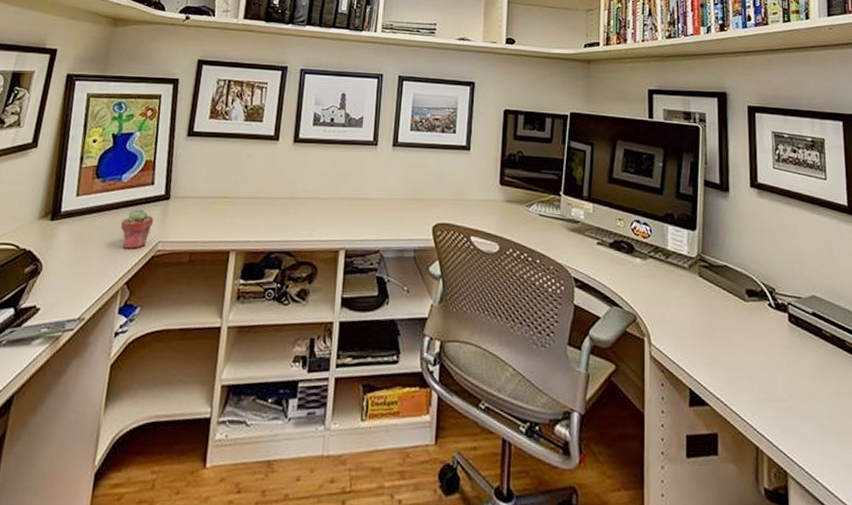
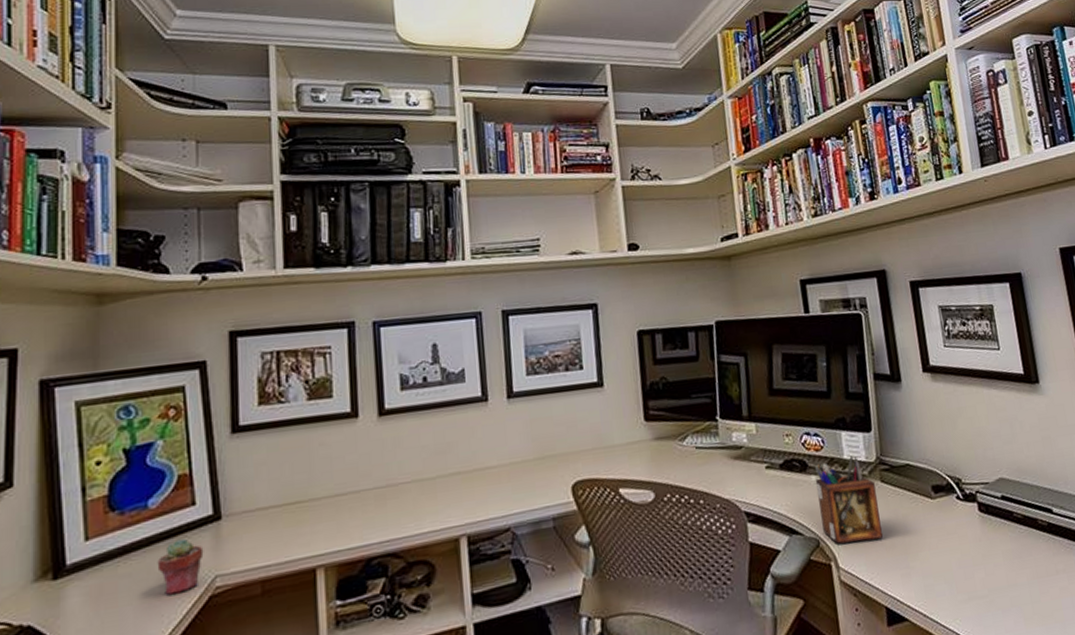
desk organizer: none [639,248,695,326] -> present [814,455,883,544]

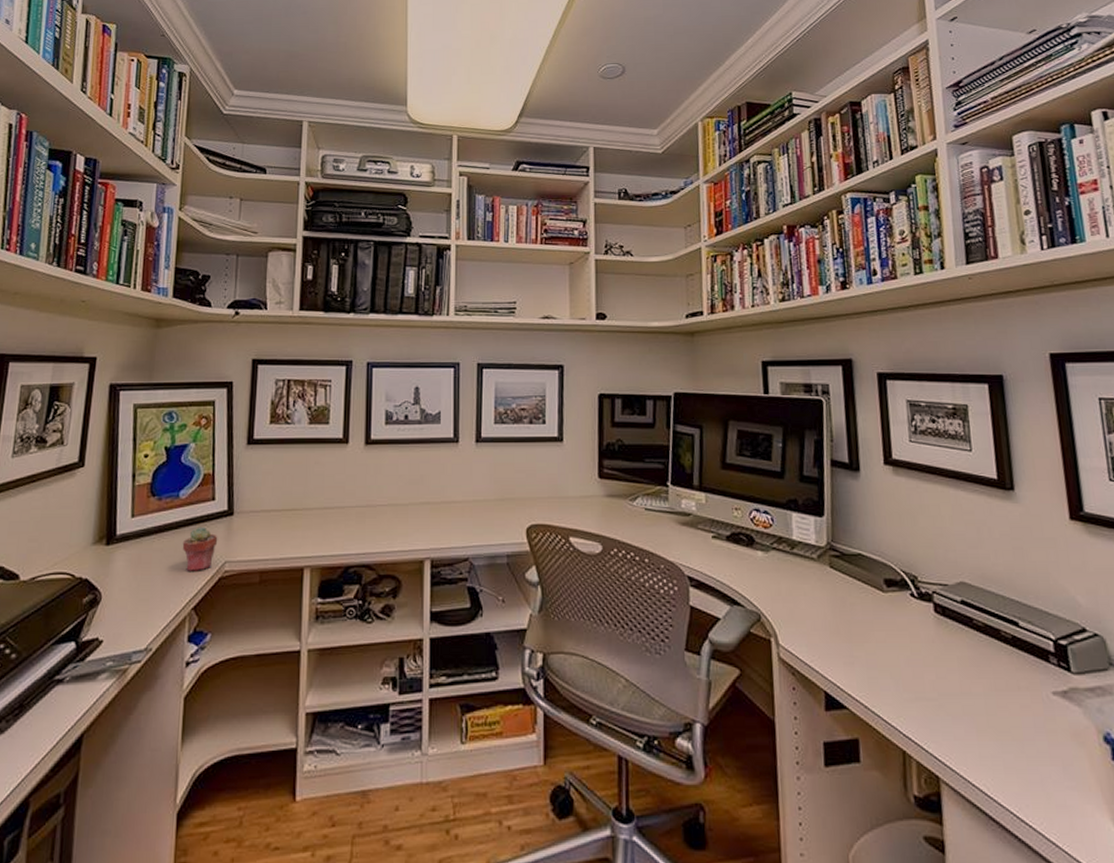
desk organizer: present [814,455,883,544] -> none [761,537,827,623]

